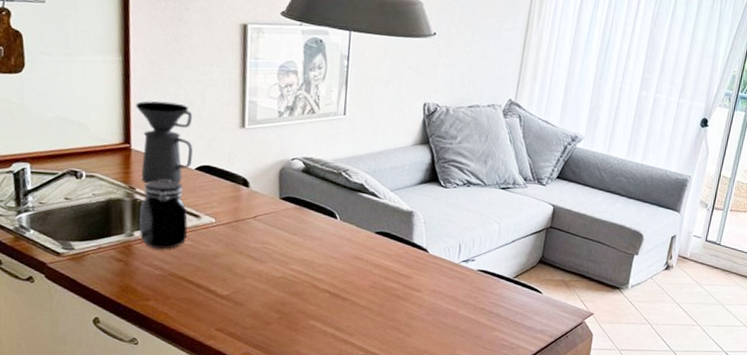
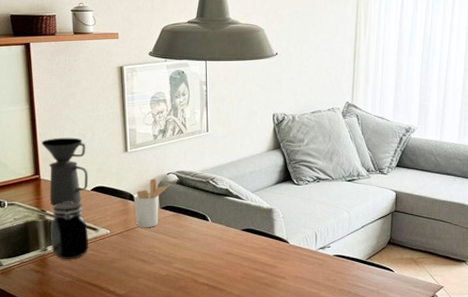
utensil holder: none [247,162,295,220] -> present [133,178,171,227]

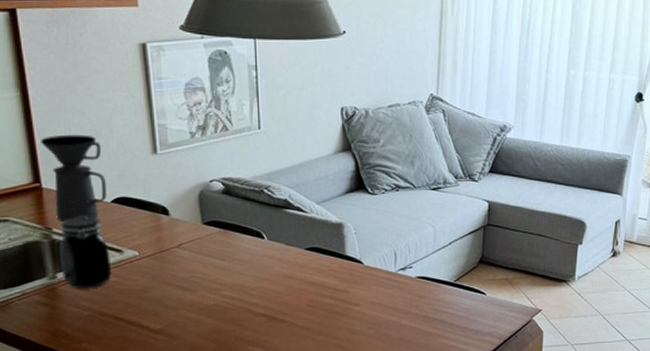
utensil holder: present [133,178,171,227] -> none [167,187,215,248]

